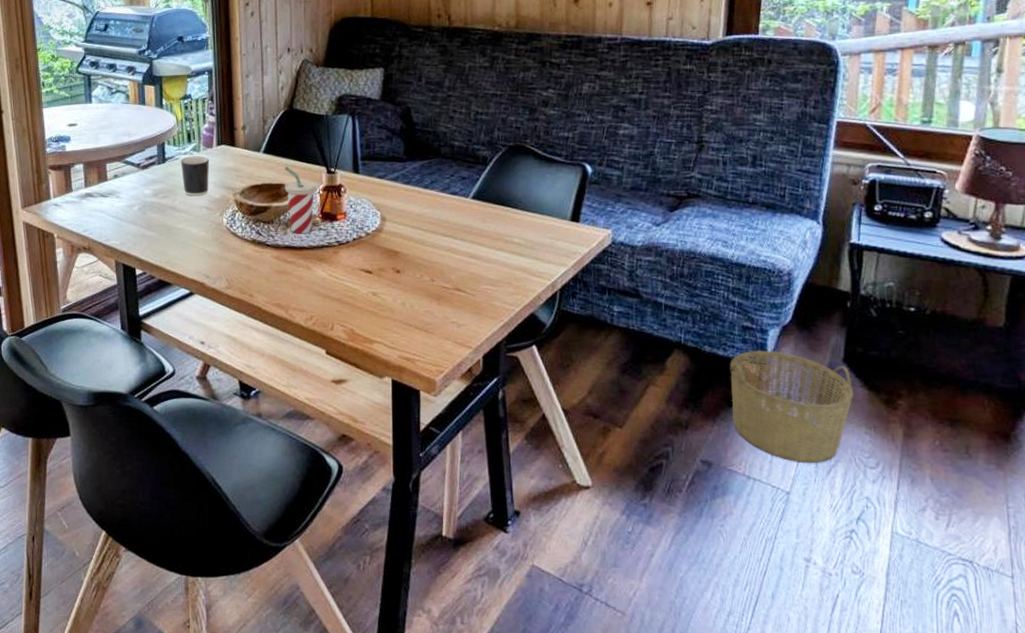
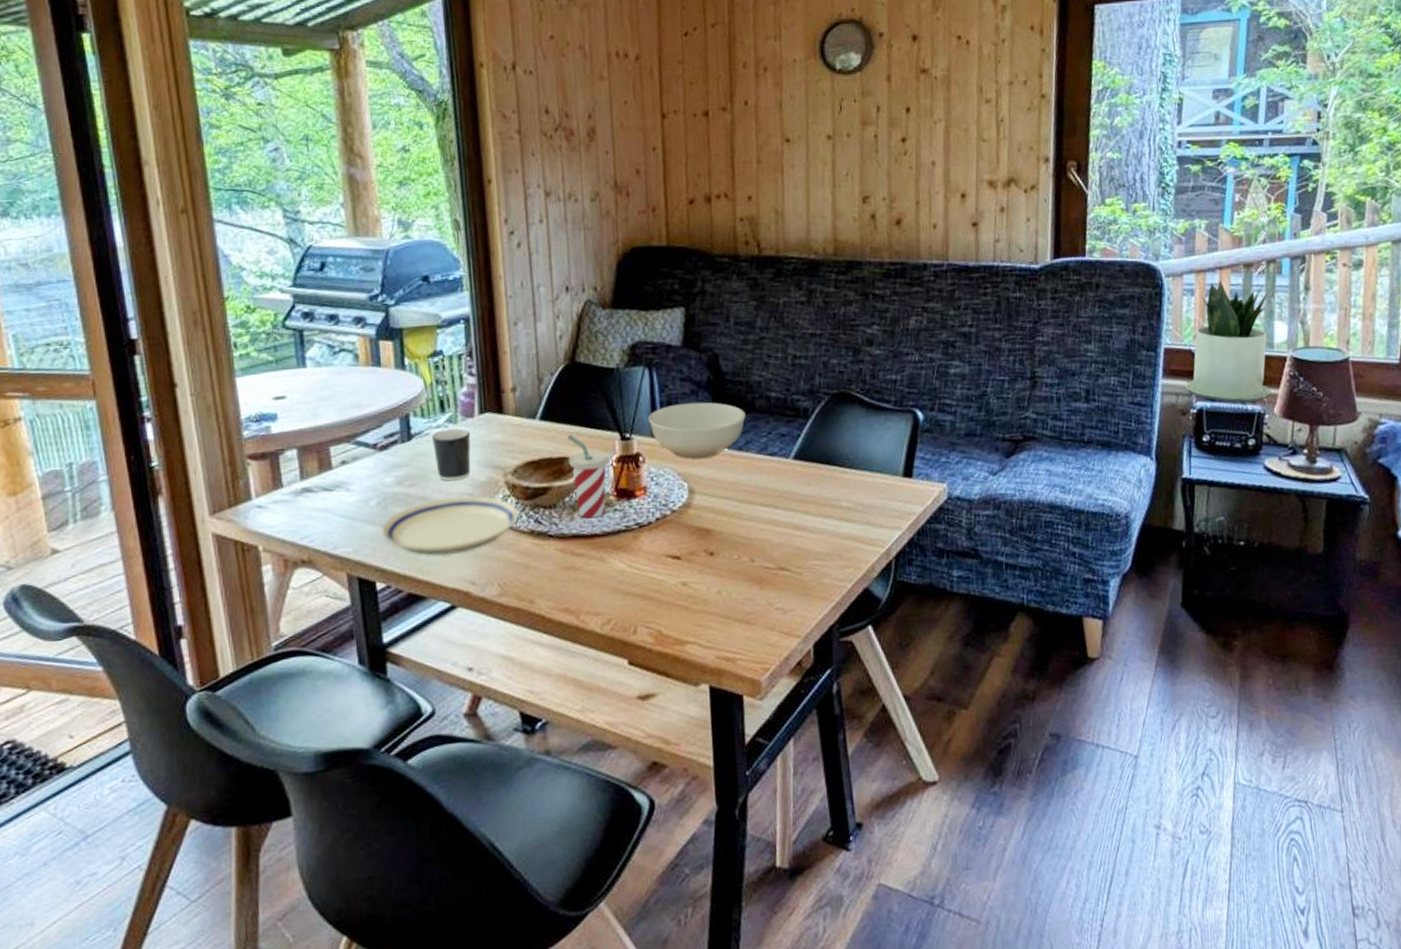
plate: none [141,208,244,253] -> present [381,495,518,556]
bowl: none [350,146,432,192] -> present [648,402,746,459]
basket: present [729,350,854,463] -> none [1073,602,1194,722]
planter: none [857,61,957,176] -> present [1185,281,1272,403]

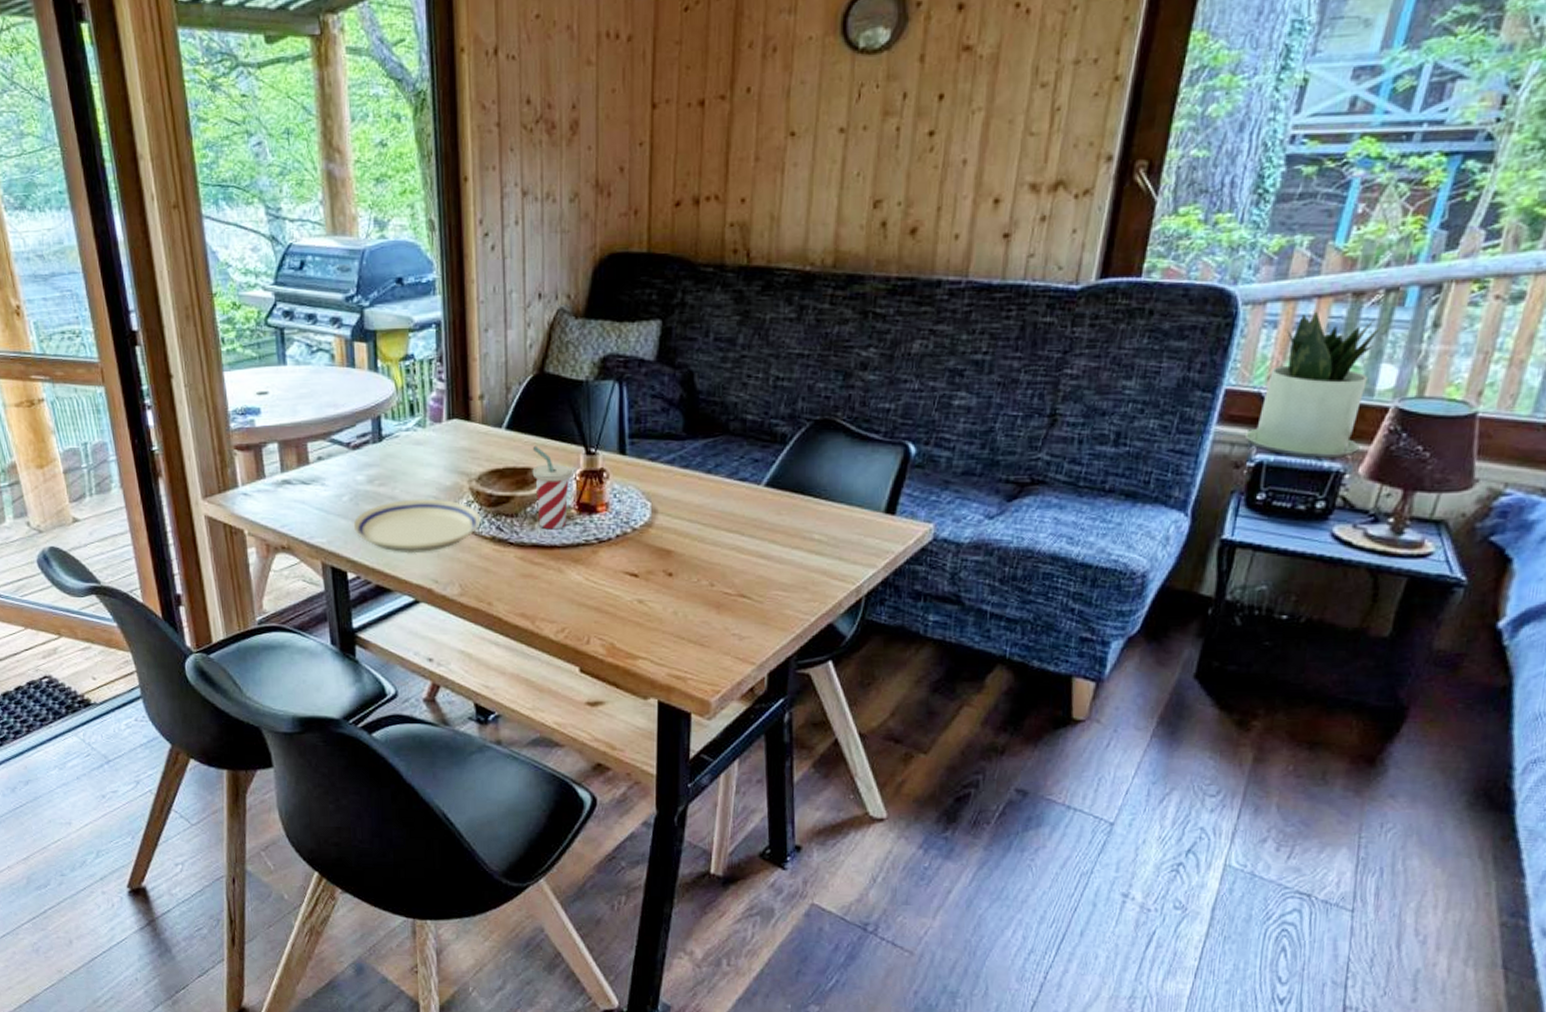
mug: present [431,428,471,482] -> none [401,433,439,483]
bowl: present [648,402,746,459] -> none [615,420,718,478]

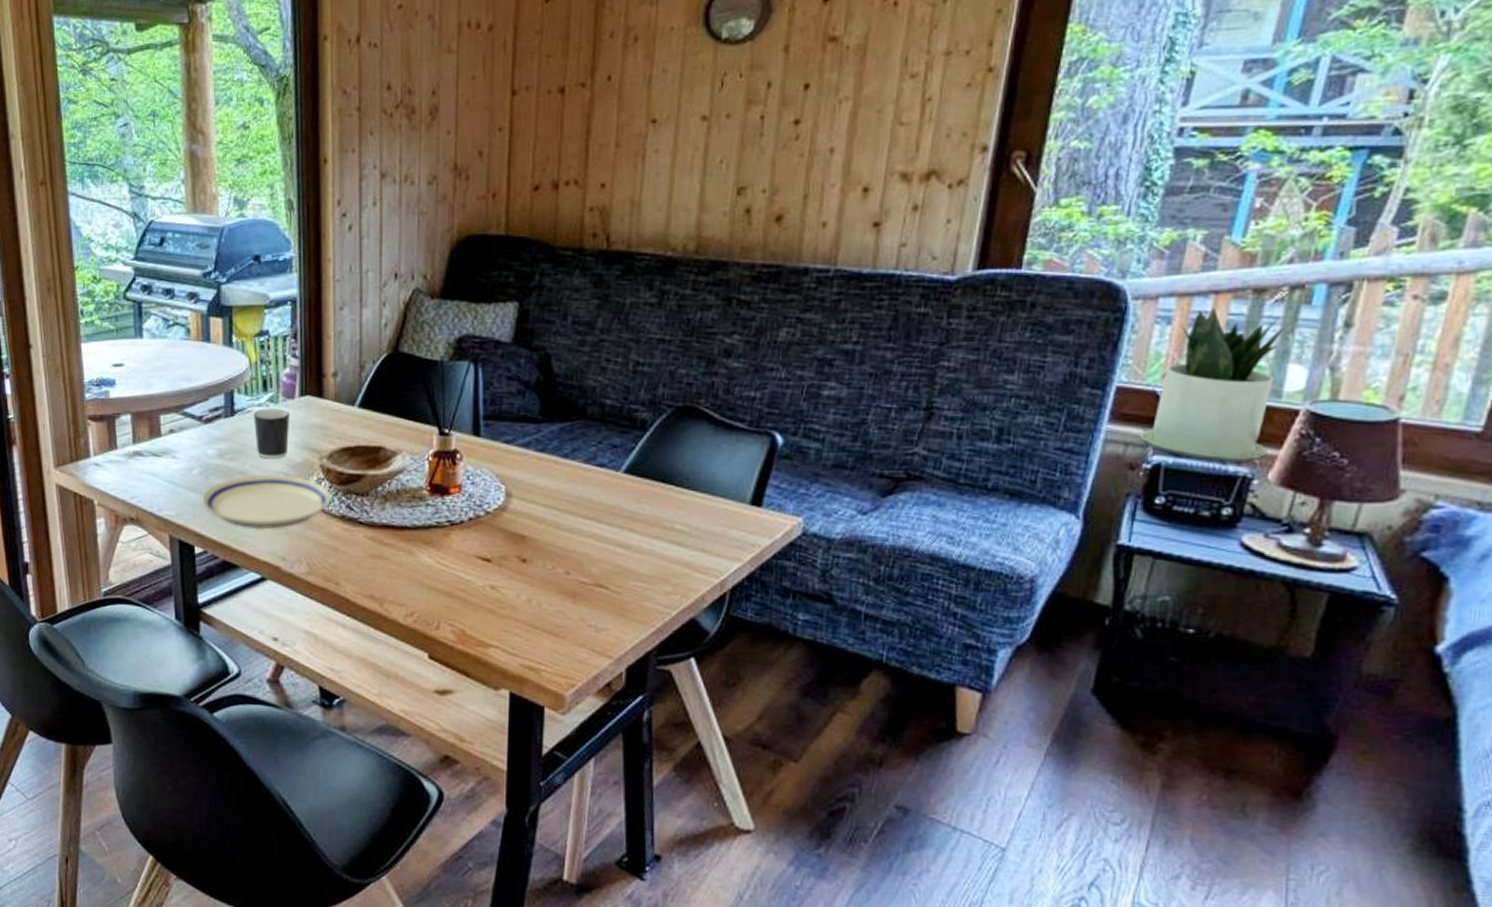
mug: none [401,433,439,483] -> present [253,408,290,459]
beverage cup: present [532,445,572,530] -> none [384,424,425,510]

